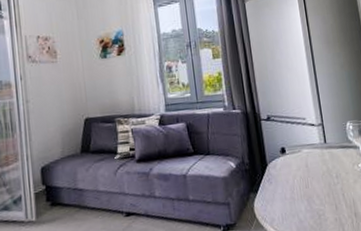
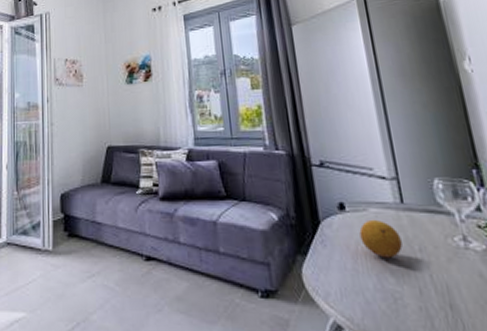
fruit: none [295,157,325,187] -> present [359,219,403,258]

